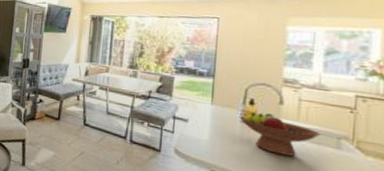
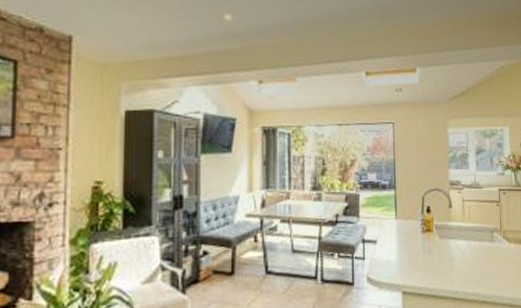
fruit bowl: present [238,112,321,157] -> none [419,219,480,259]

